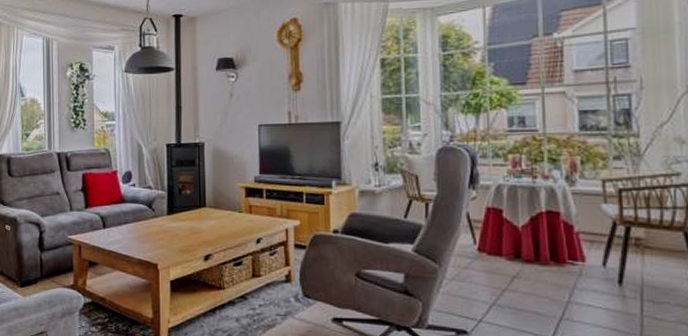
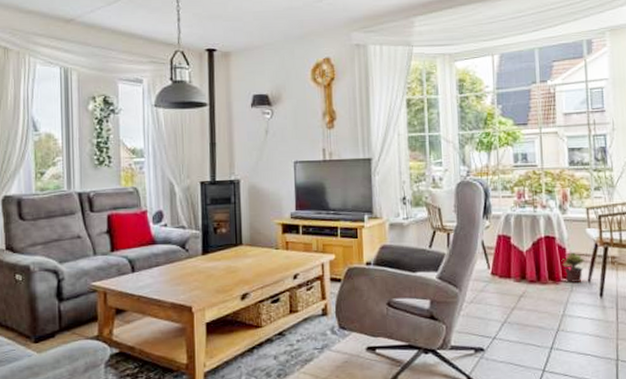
potted plant: none [567,230,599,265] -> present [561,252,585,283]

